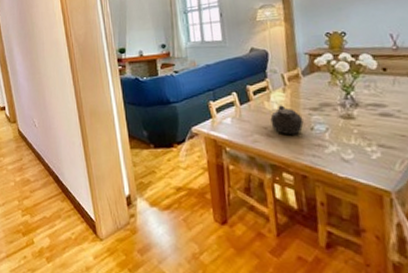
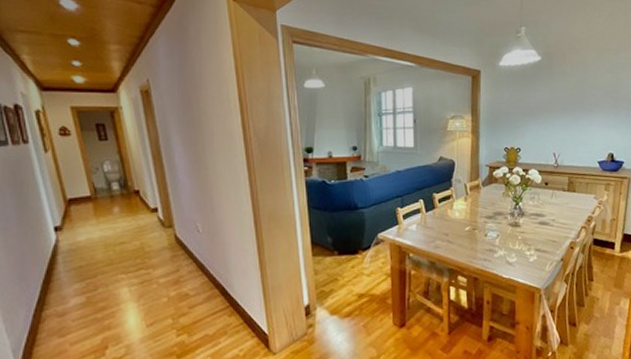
teapot: present [269,105,304,135] -> none [451,213,480,241]

